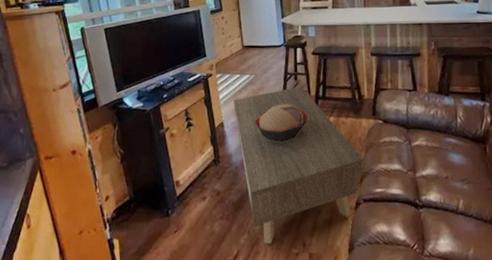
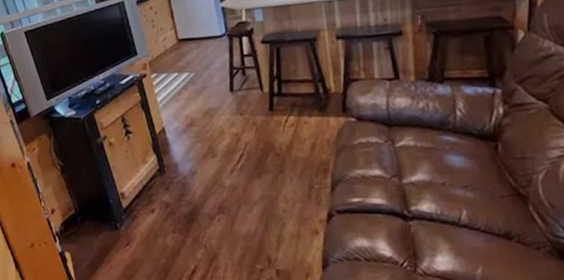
coffee table: present [234,87,364,245] -> none [173,83,336,260]
decorative bowl: present [254,104,309,142] -> none [199,103,263,148]

